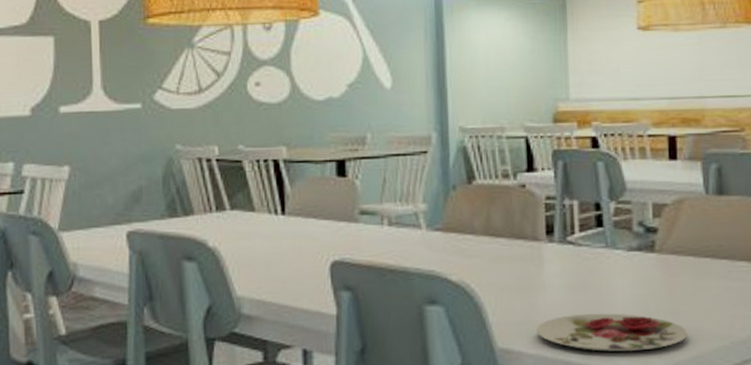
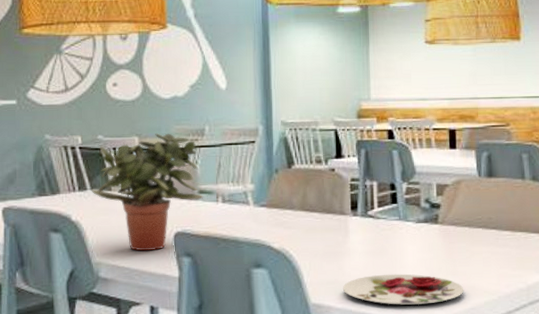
potted plant: none [230,142,366,284] -> present [91,133,204,251]

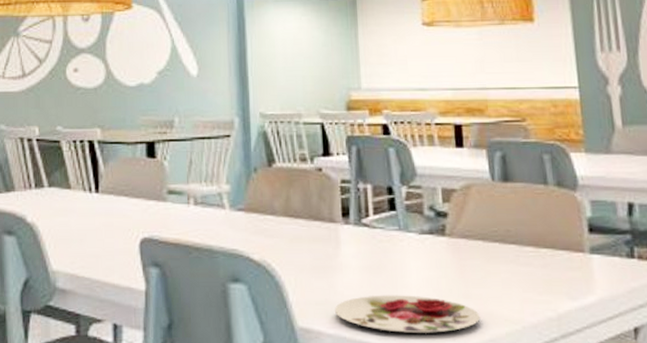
potted plant: present [91,133,204,251] -> none [48,125,174,259]

